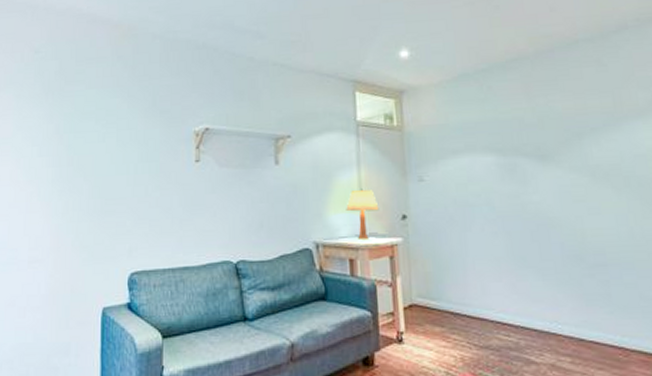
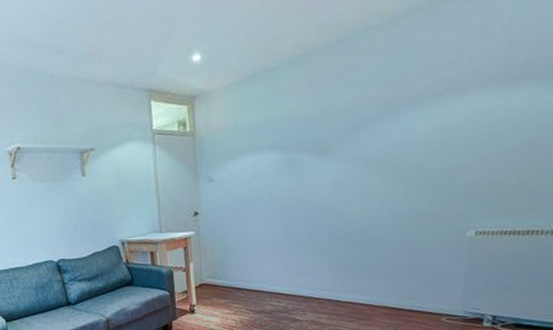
table lamp: present [346,189,379,241] -> none [146,192,175,236]

